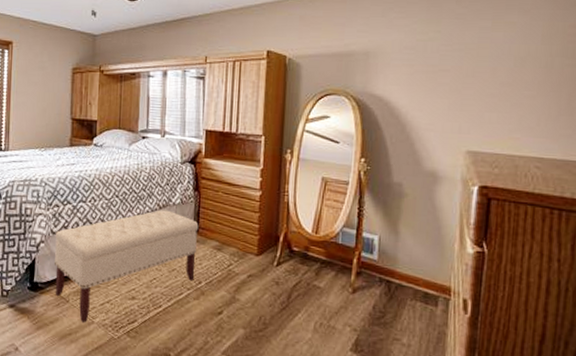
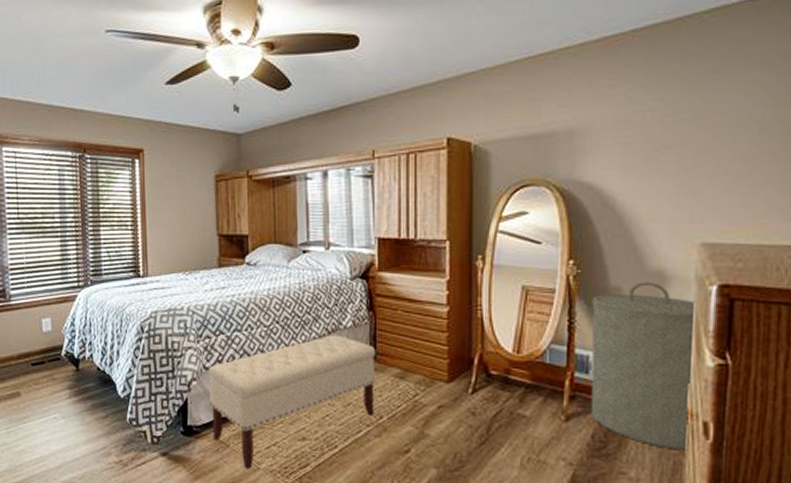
laundry hamper: none [369,180,461,323] -> present [581,282,696,451]

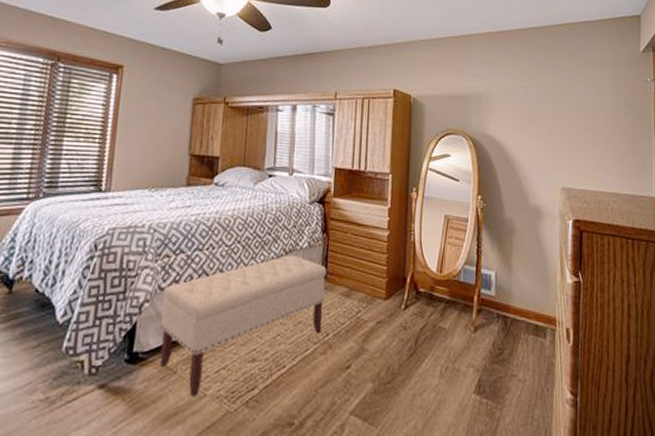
laundry hamper: present [581,282,696,451] -> none [486,215,560,353]

